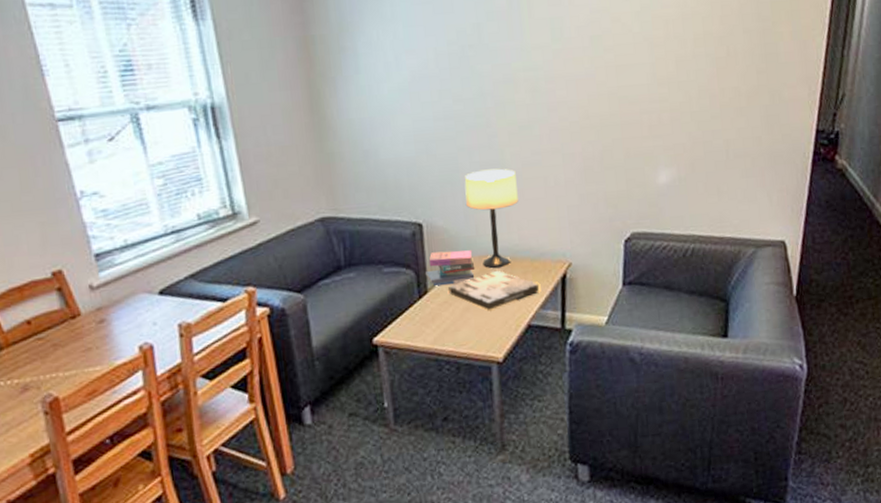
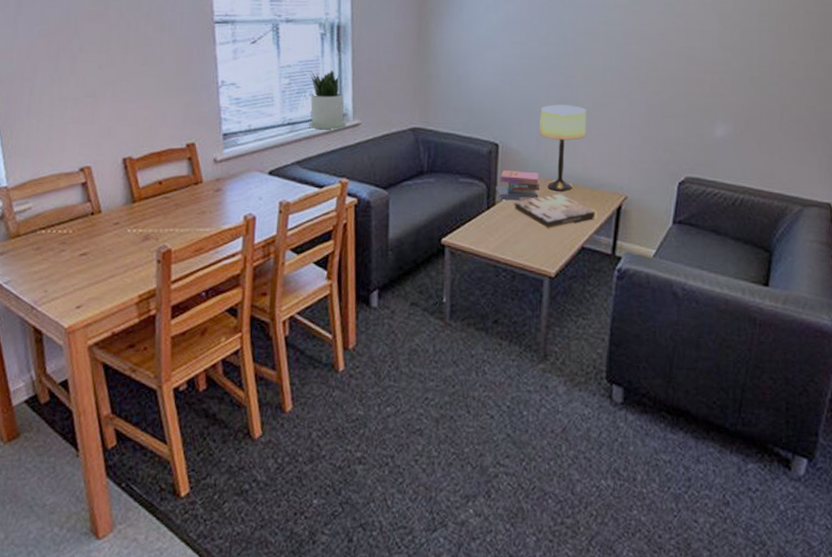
planter: none [188,161,243,234] -> present [308,69,347,130]

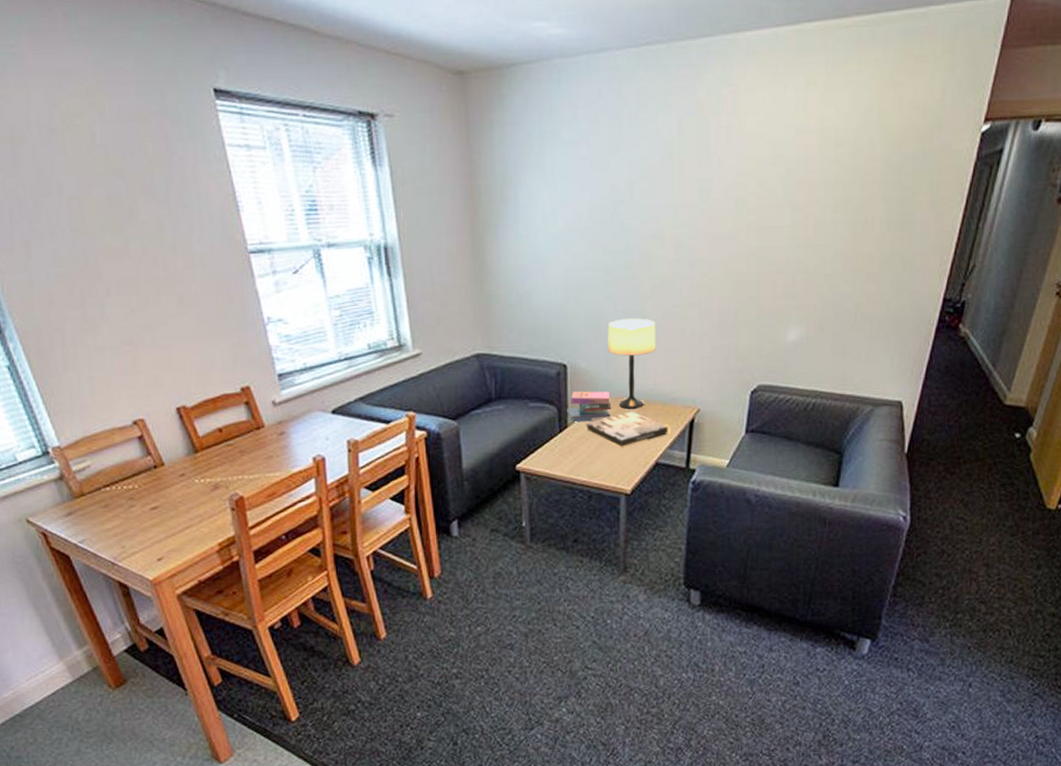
planter: present [308,69,347,130] -> none [361,297,407,363]

